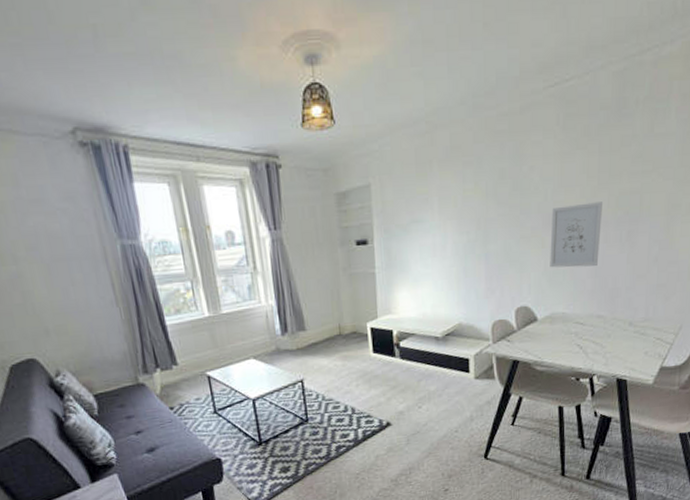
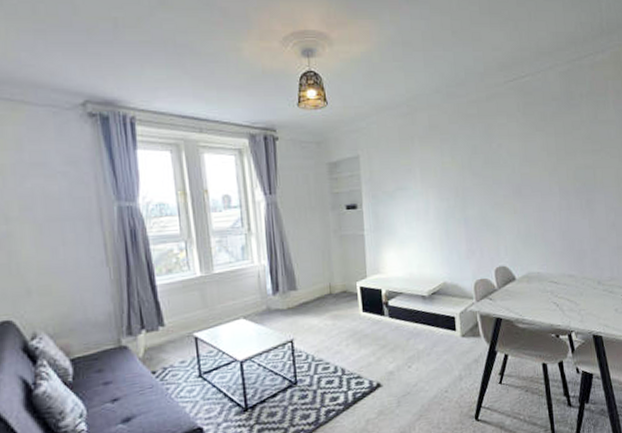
wall art: present [550,202,602,268] -> none [520,175,565,232]

